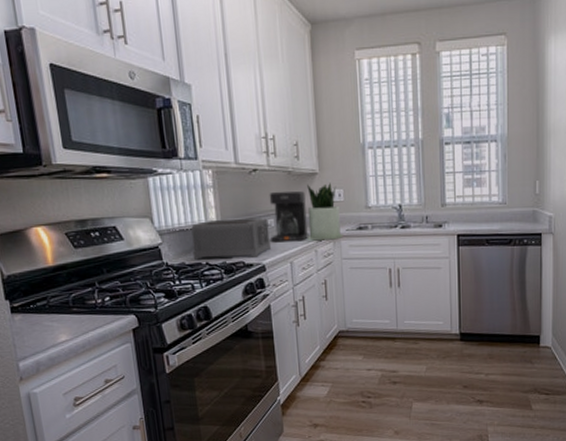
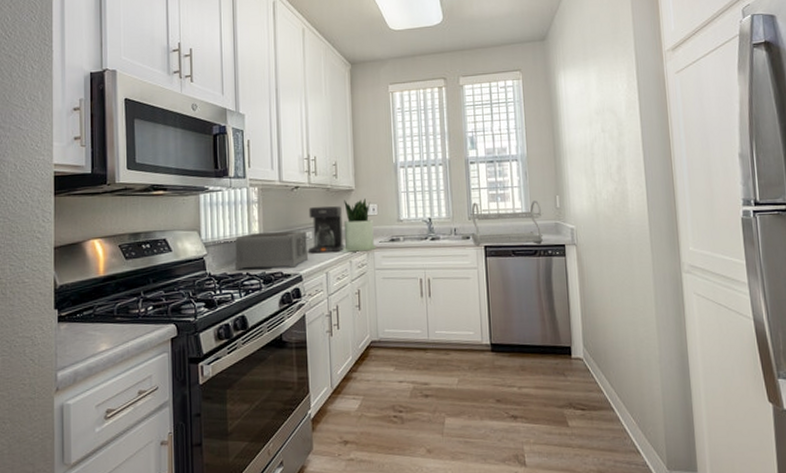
dish rack: none [443,186,521,236] -> present [470,200,544,247]

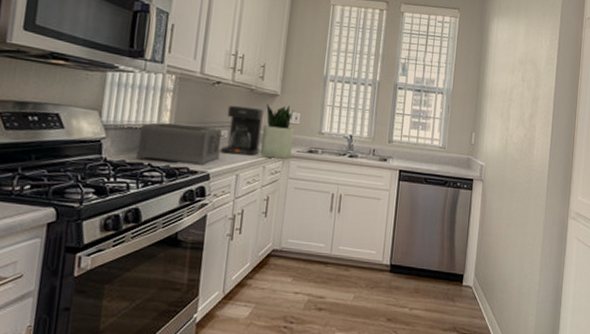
dish rack: present [470,200,544,247] -> none [387,127,459,176]

